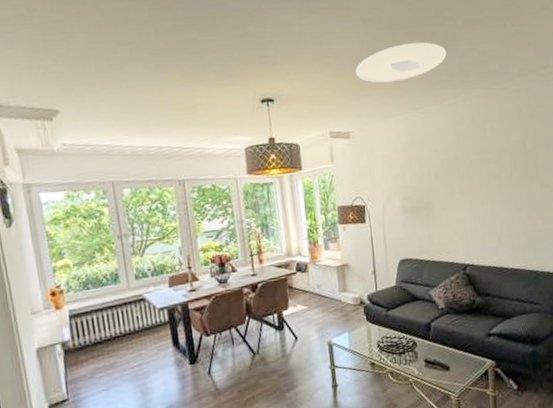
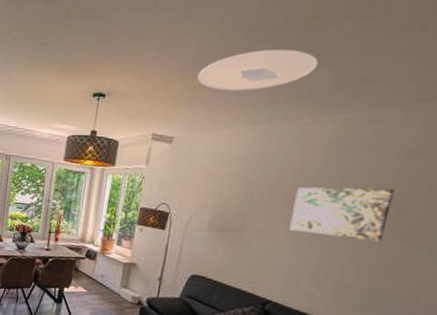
wall art: none [461,147,529,198] -> present [289,187,395,242]

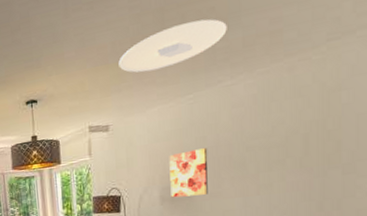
wall art: none [220,182,270,231] -> present [169,148,208,198]
wall art: present [289,187,395,242] -> none [234,127,326,187]

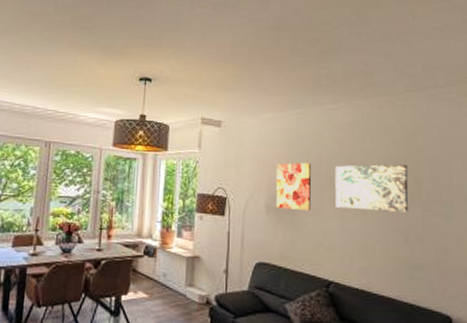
ceiling light: present [118,19,227,73] -> none [236,45,330,80]
wall art: none [234,127,326,187] -> present [335,164,409,213]

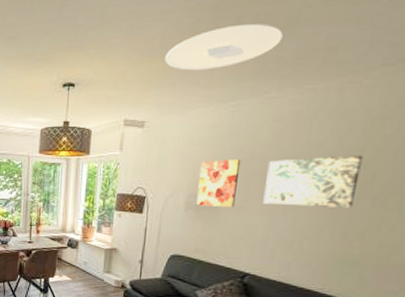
ceiling light: none [236,45,330,80] -> present [165,23,283,71]

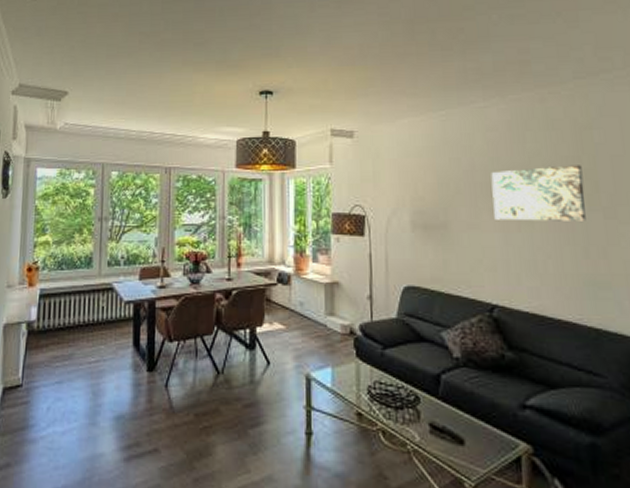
ceiling light: present [165,23,283,71] -> none [366,38,477,80]
wall art: present [196,159,242,207] -> none [420,171,465,225]

